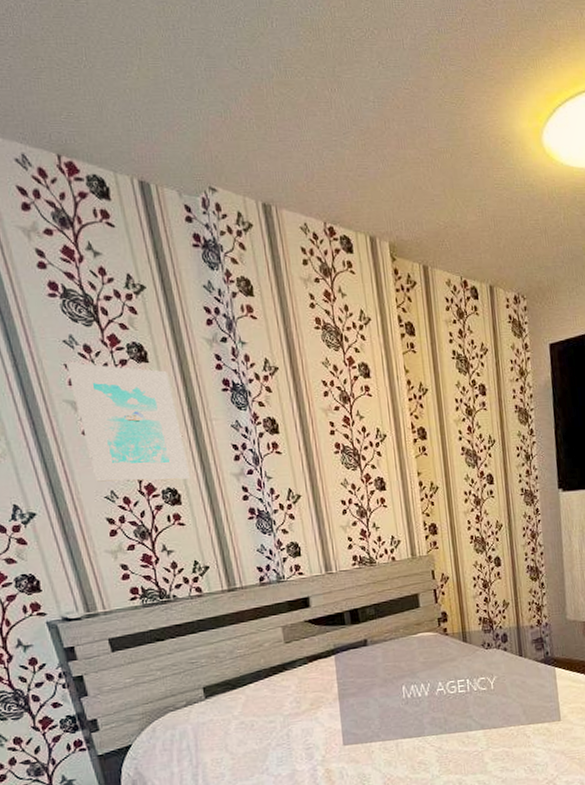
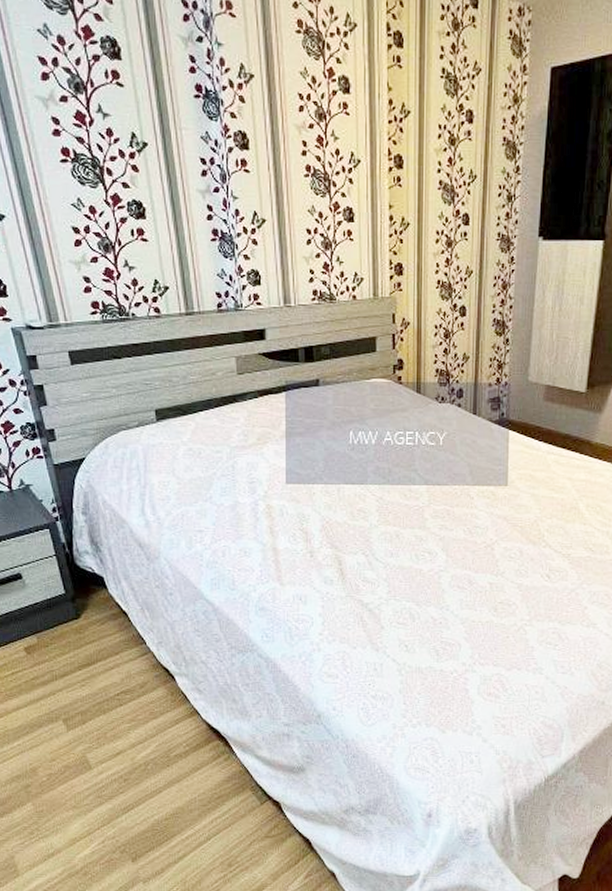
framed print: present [66,362,191,482] -> none [40,54,157,192]

